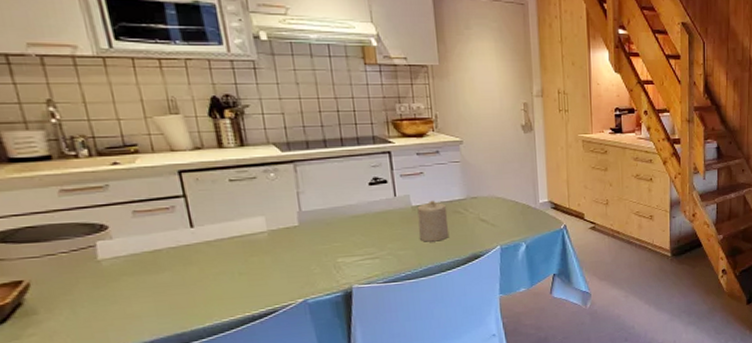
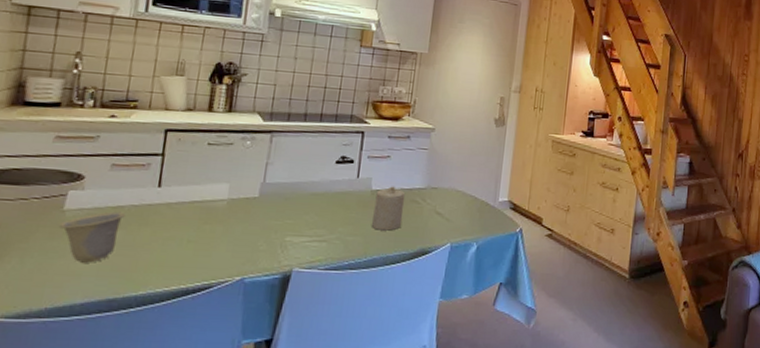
cup: none [99,255,167,306] -> present [58,211,125,263]

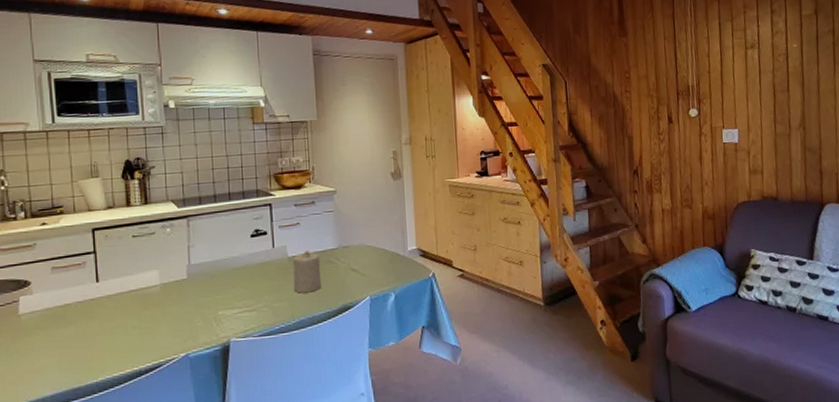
cup: present [58,211,125,263] -> none [17,309,73,360]

